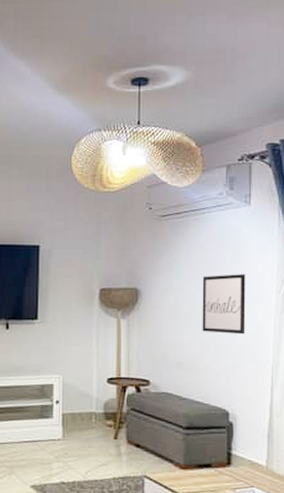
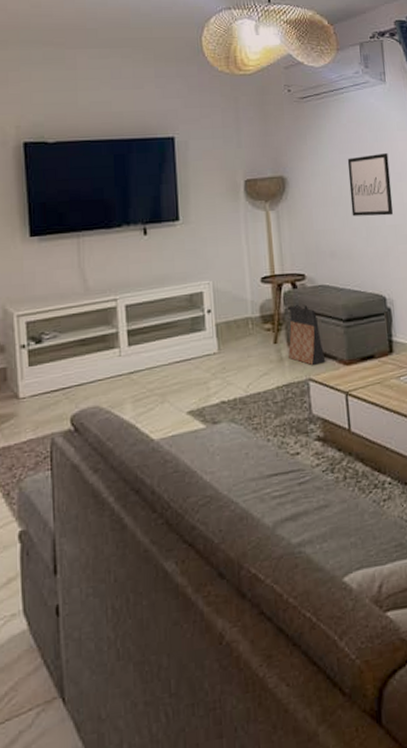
bag: none [127,406,162,464] -> present [288,304,326,365]

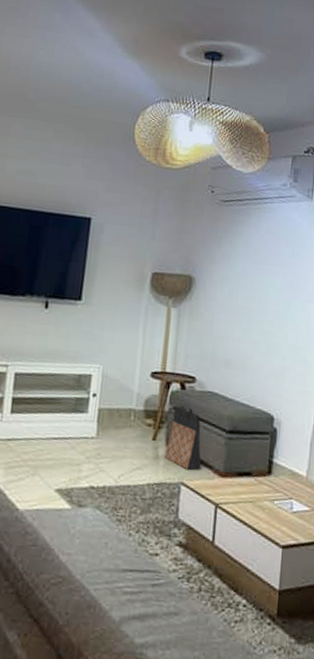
wall art: present [347,153,394,217] -> none [254,269,302,335]

